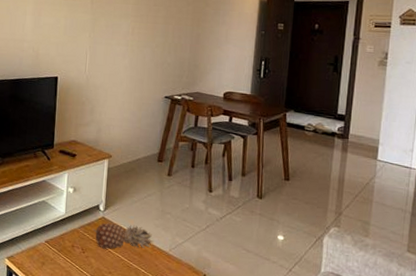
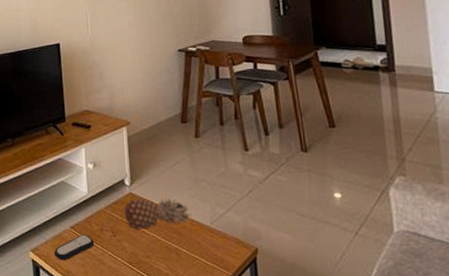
remote control: none [28,248,64,269] -> present [54,234,94,261]

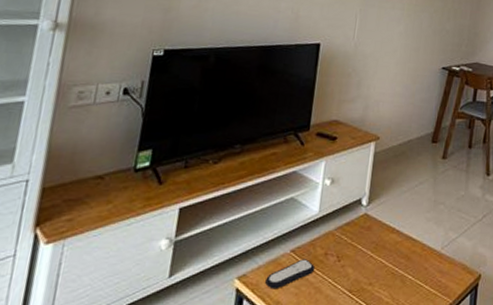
fruit: present [120,199,191,229] -> none [352,220,424,254]

